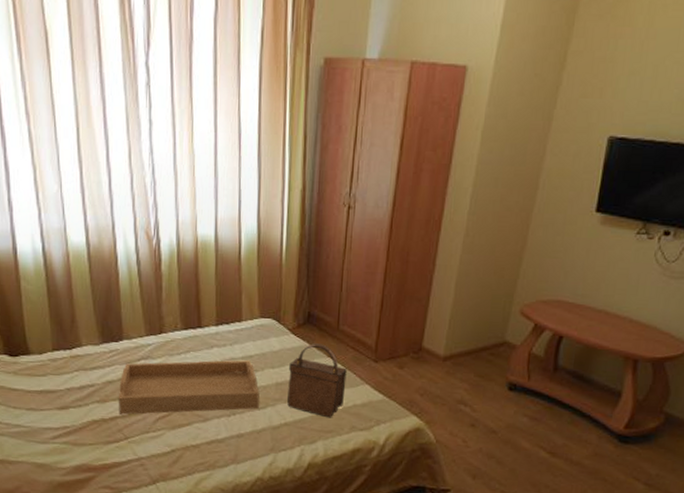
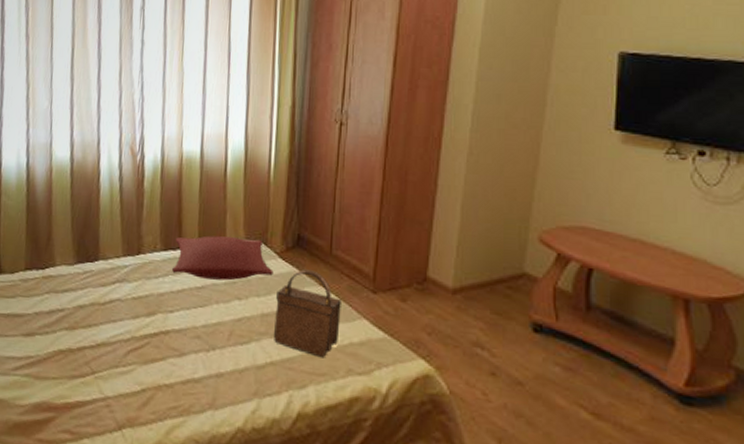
serving tray: present [118,360,260,415] -> none [87,286,243,345]
pillow: none [193,315,286,355] -> present [172,236,274,281]

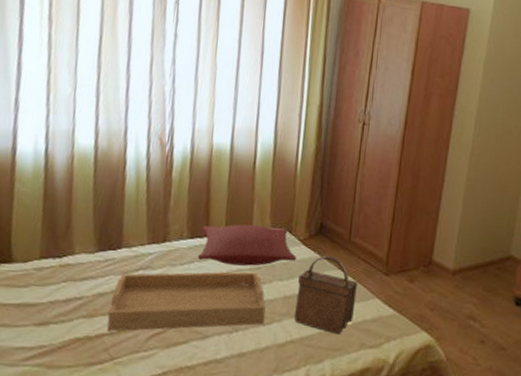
serving tray: none [87,286,243,345] -> present [107,271,266,332]

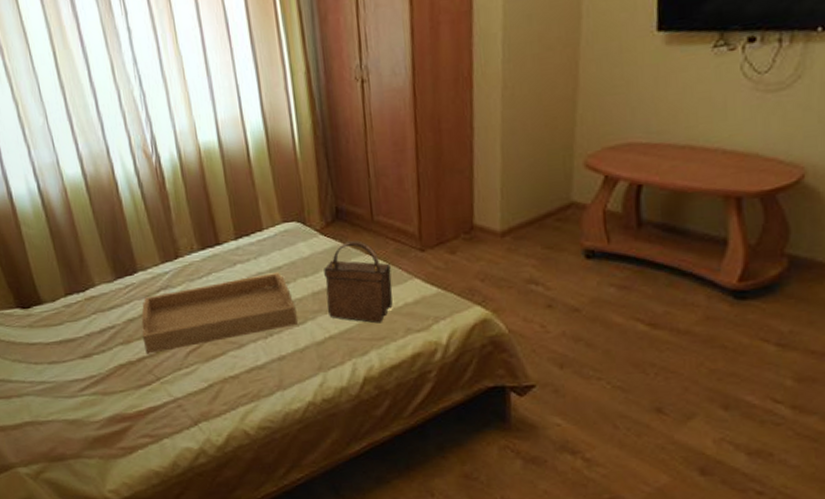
pillow: present [198,224,297,266] -> none [210,220,317,270]

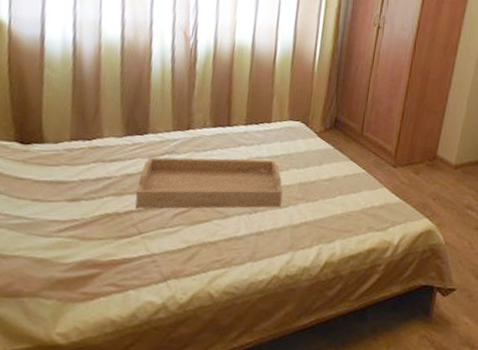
handbag: present [324,240,393,324] -> none [309,147,368,219]

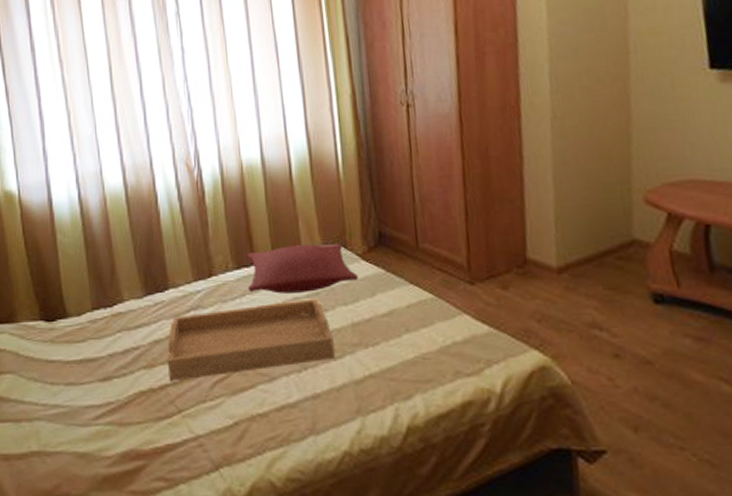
pillow: none [220,116,312,155] -> present [247,243,358,294]

